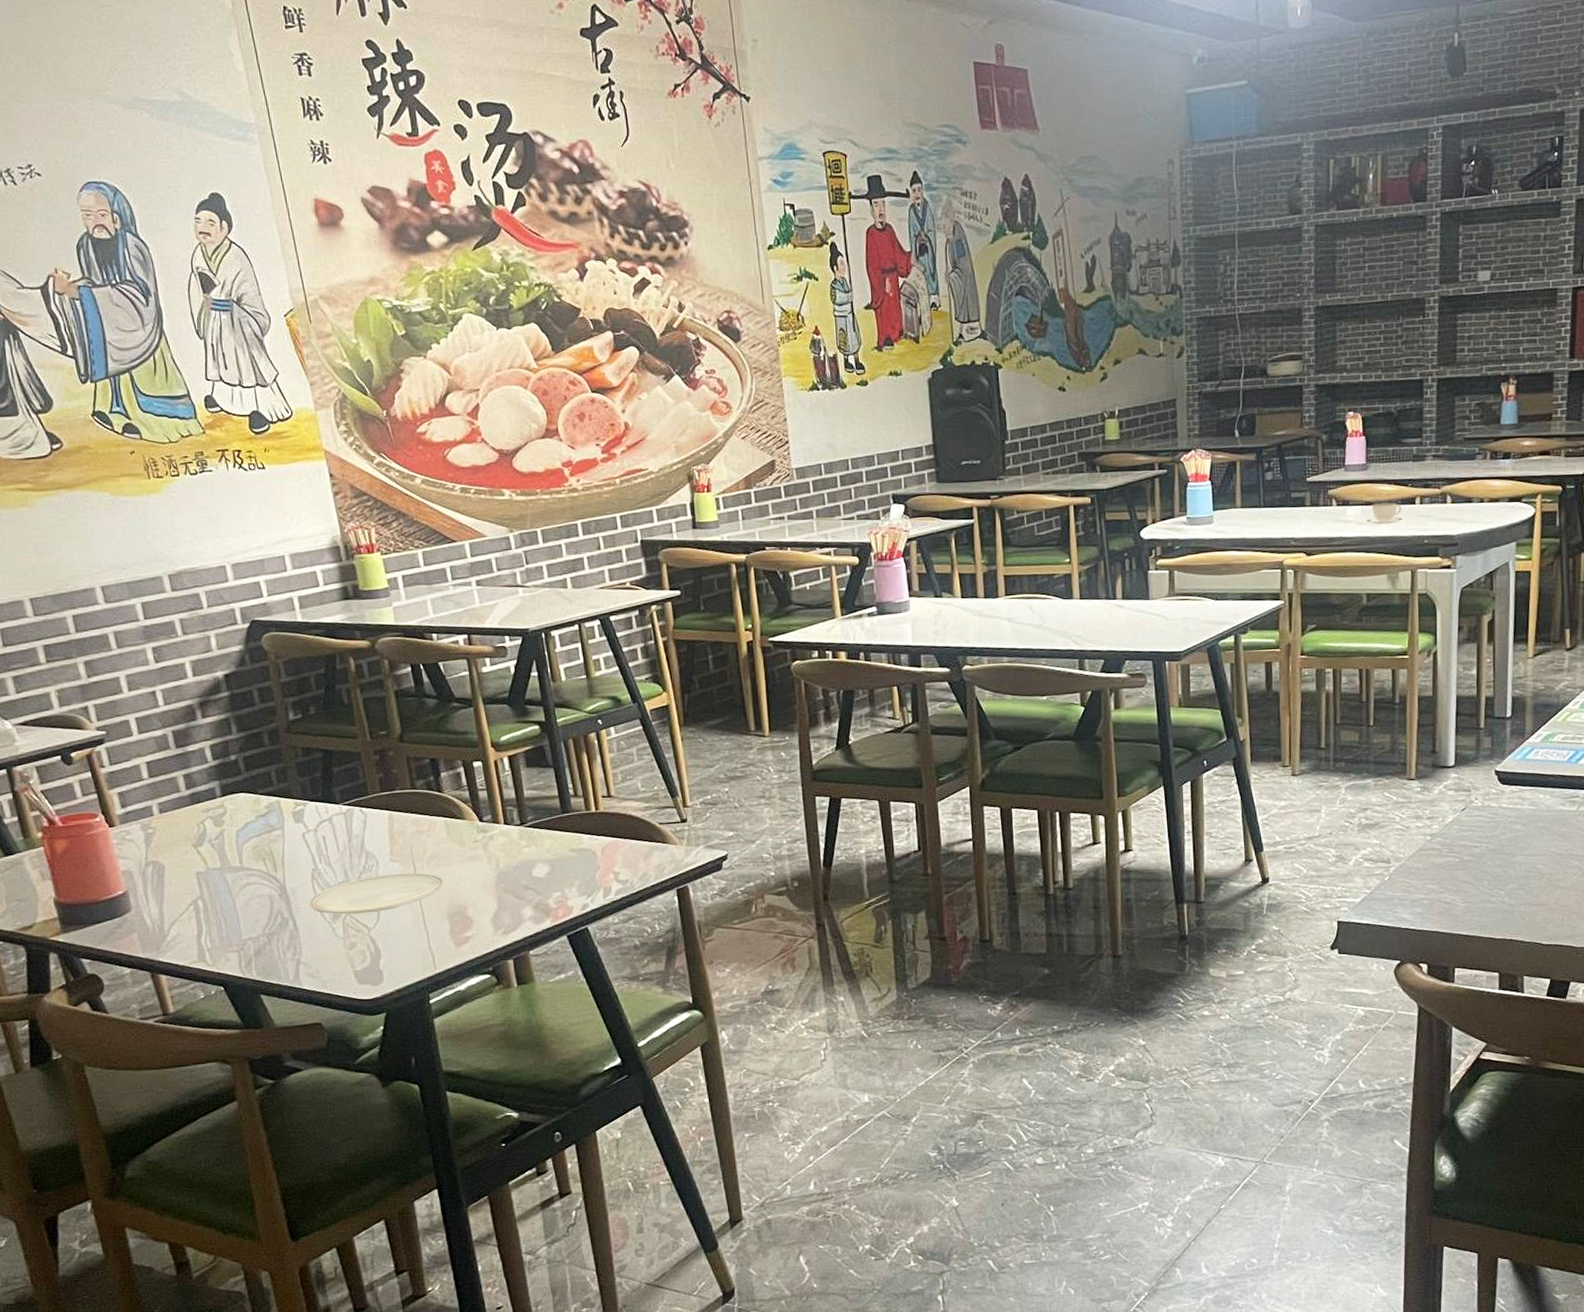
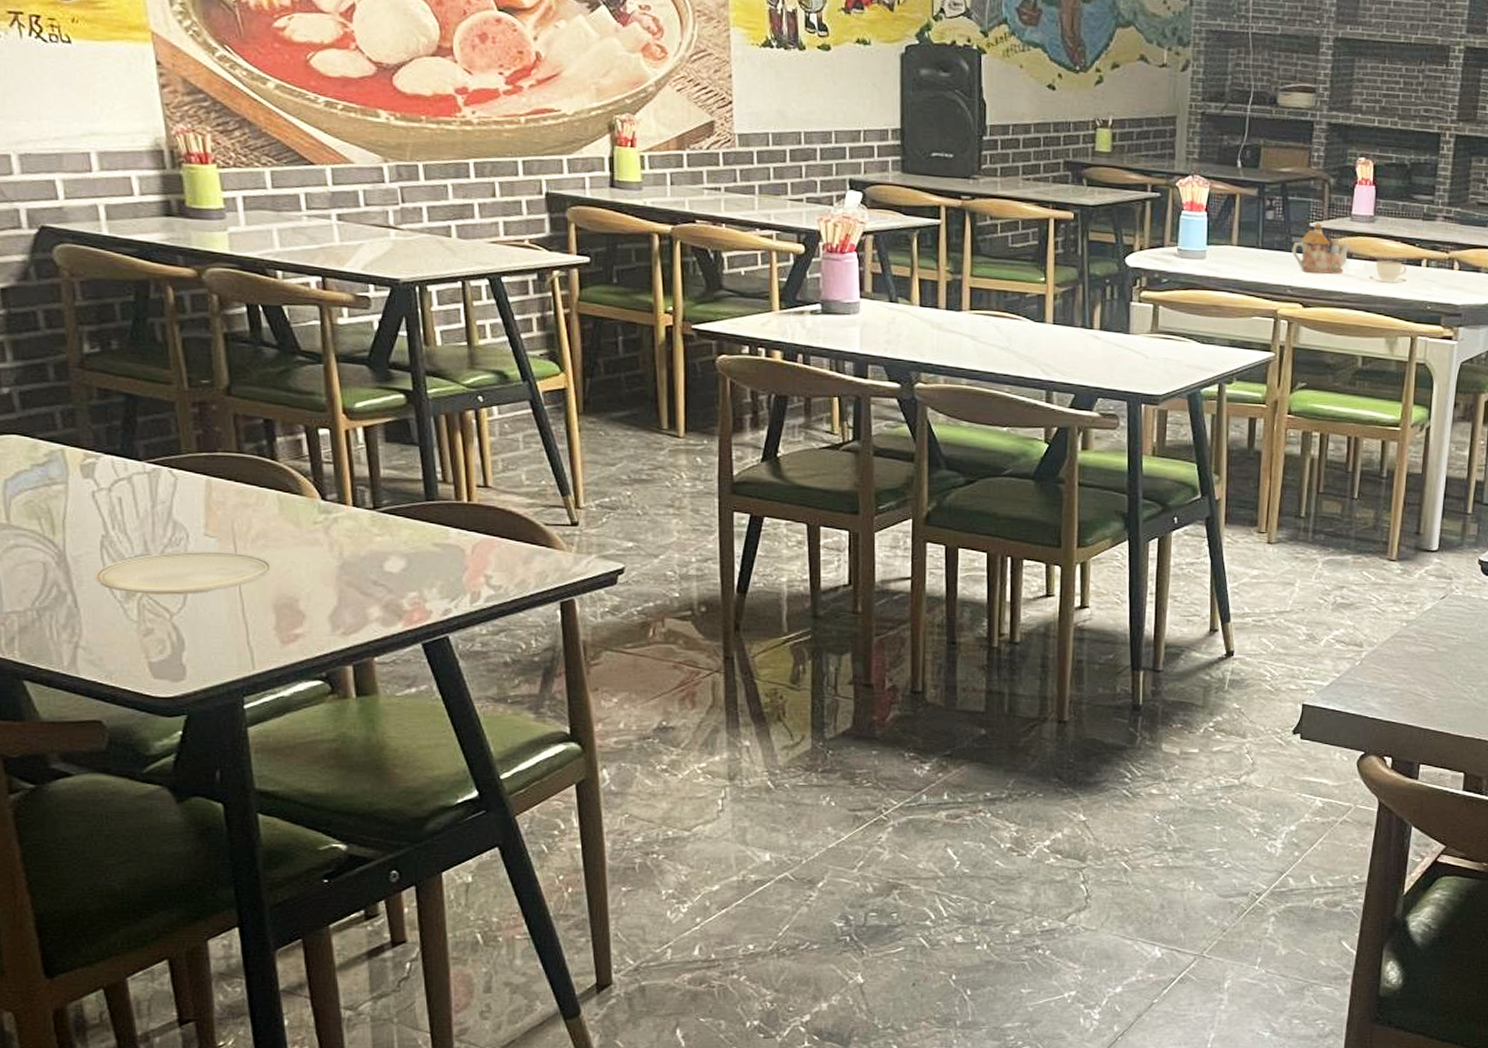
teapot: none [1292,476,1347,524] -> present [1292,222,1351,275]

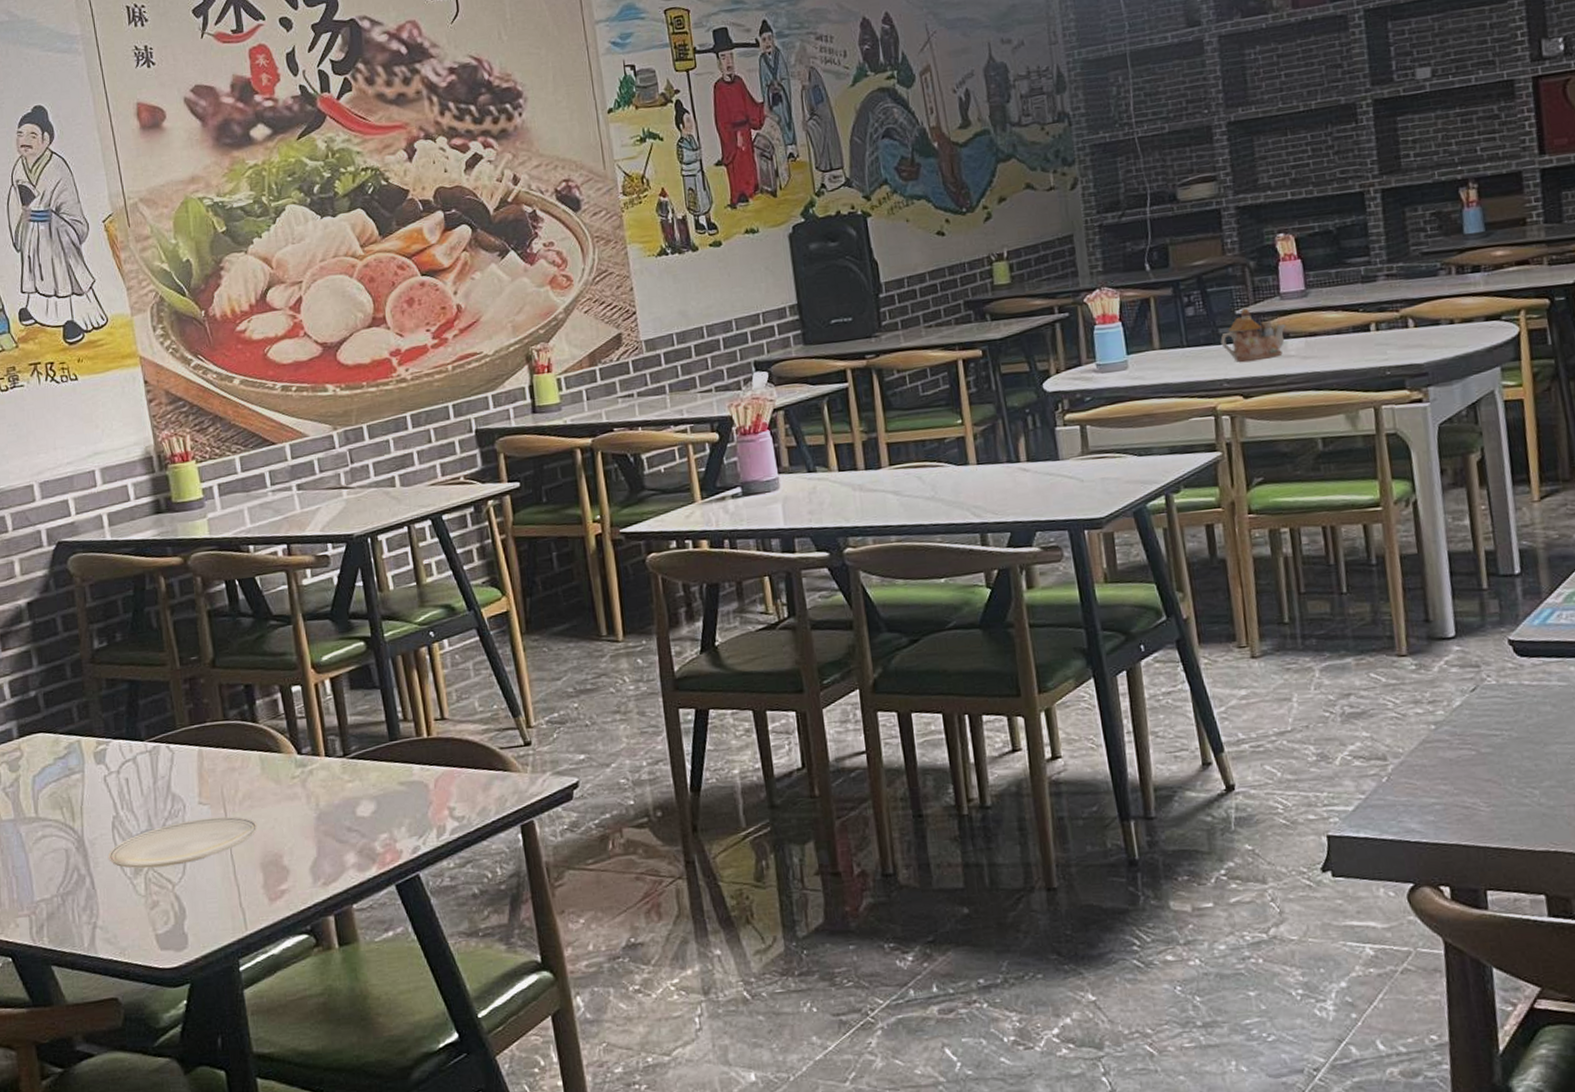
teacup: present [1369,260,1407,284] -> none [1313,331,1357,357]

